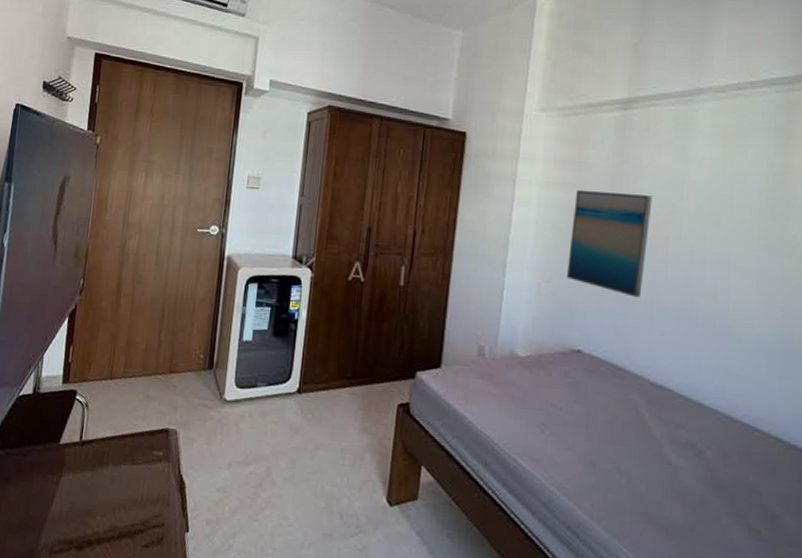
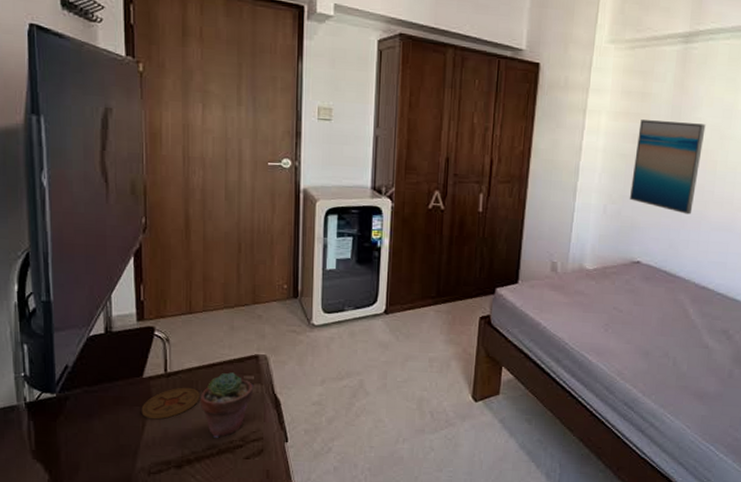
coaster: none [53,457,109,492] -> present [141,387,200,420]
potted succulent: none [108,446,161,519] -> present [200,372,254,438]

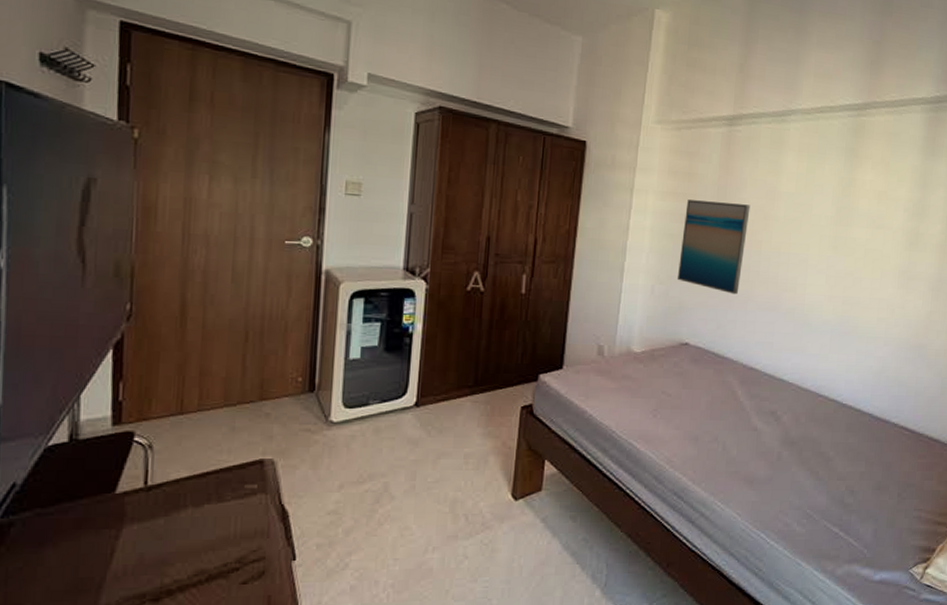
coaster: present [141,387,200,420] -> none [110,502,188,544]
potted succulent: present [200,372,254,438] -> none [187,481,257,561]

